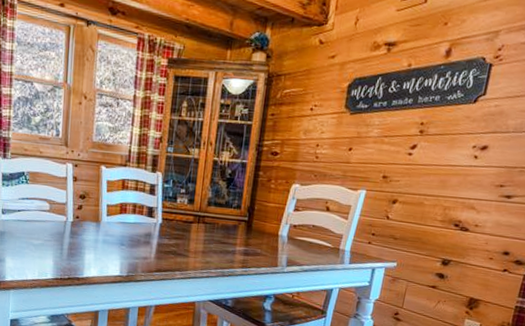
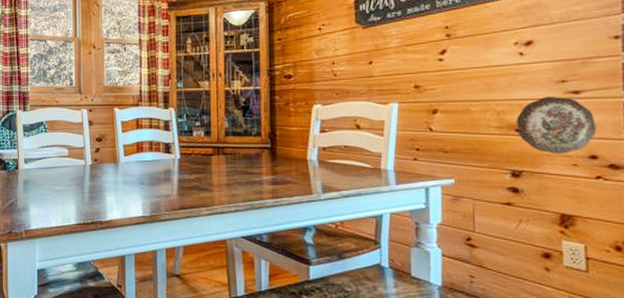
decorative plate: none [455,197,516,249] -> present [516,95,597,154]

